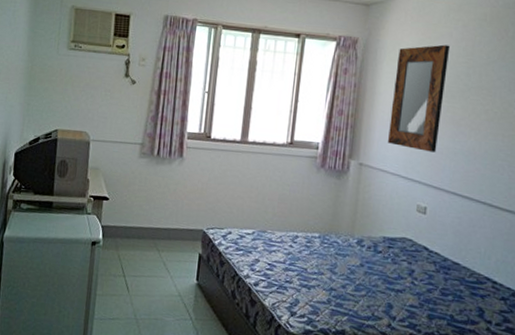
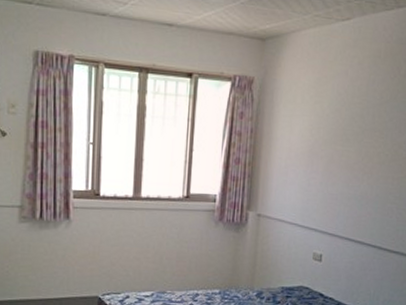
home mirror: present [388,44,451,153] -> none [285,84,346,199]

